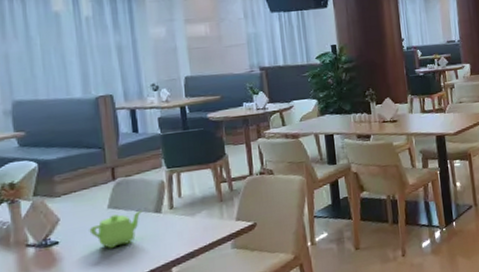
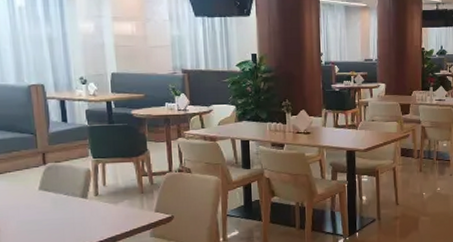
teapot: present [89,209,143,249] -> none [22,194,71,227]

